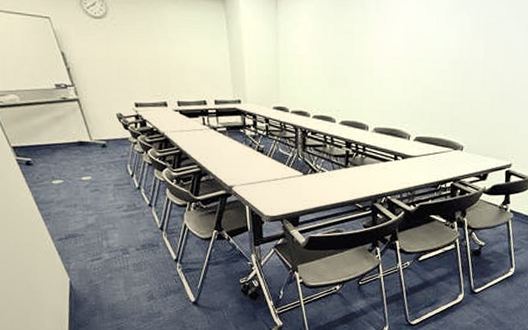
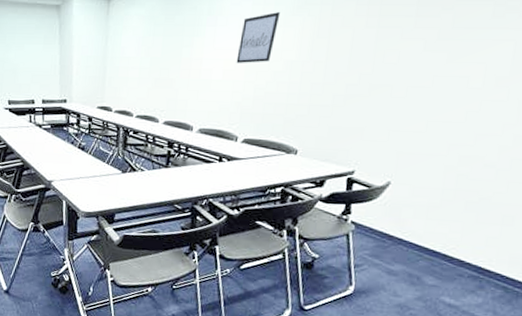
wall art: none [405,11,443,62] -> present [236,12,281,63]

